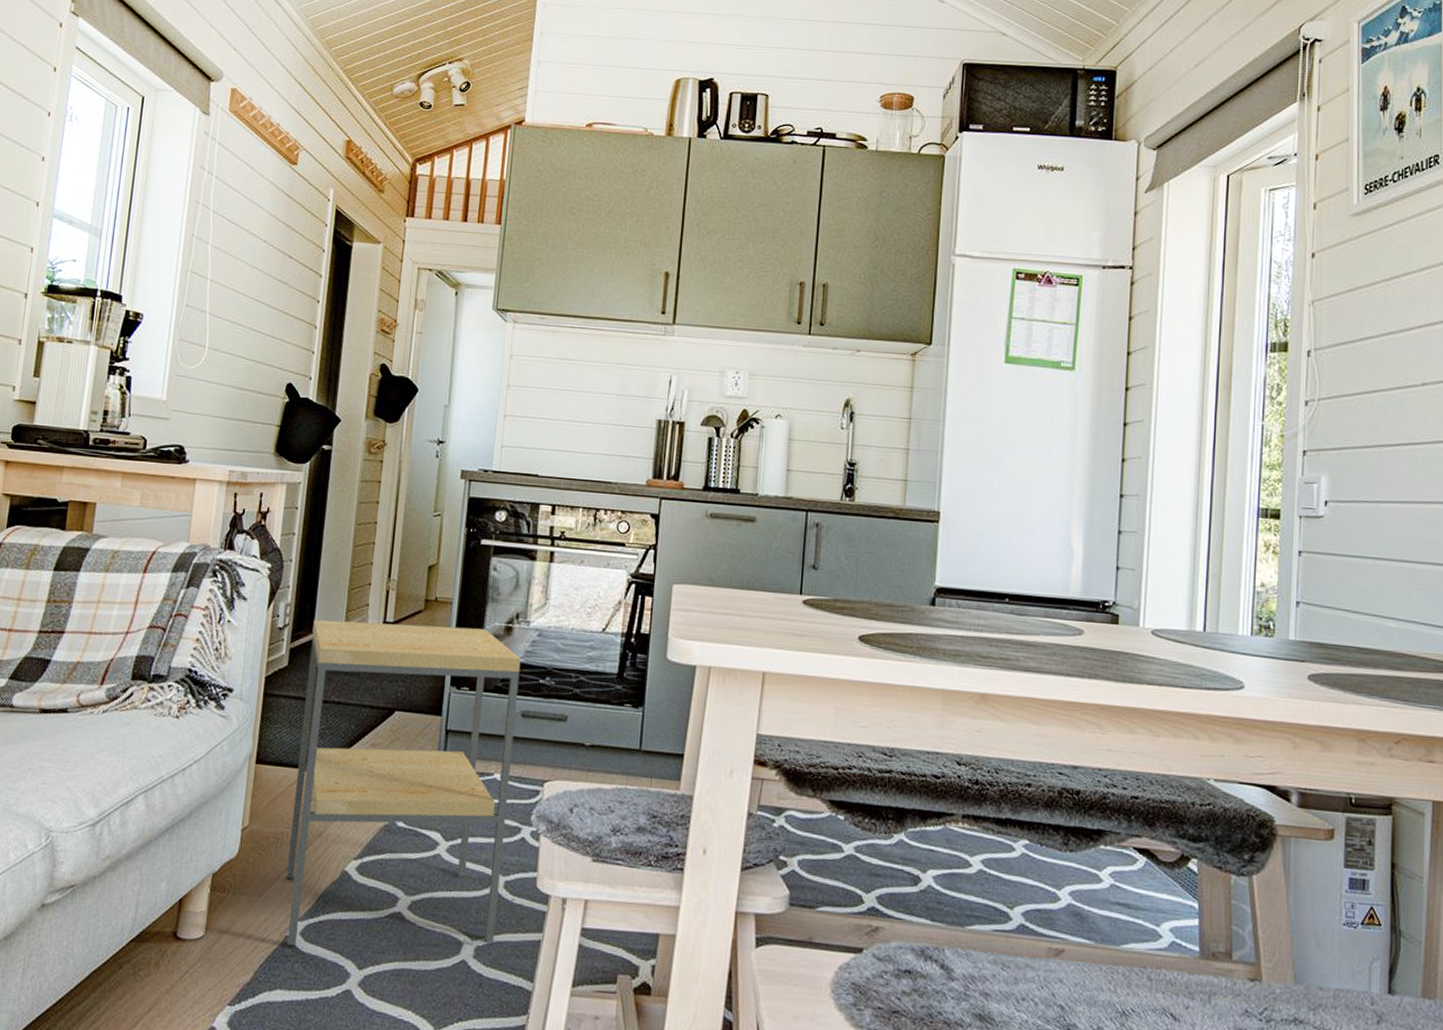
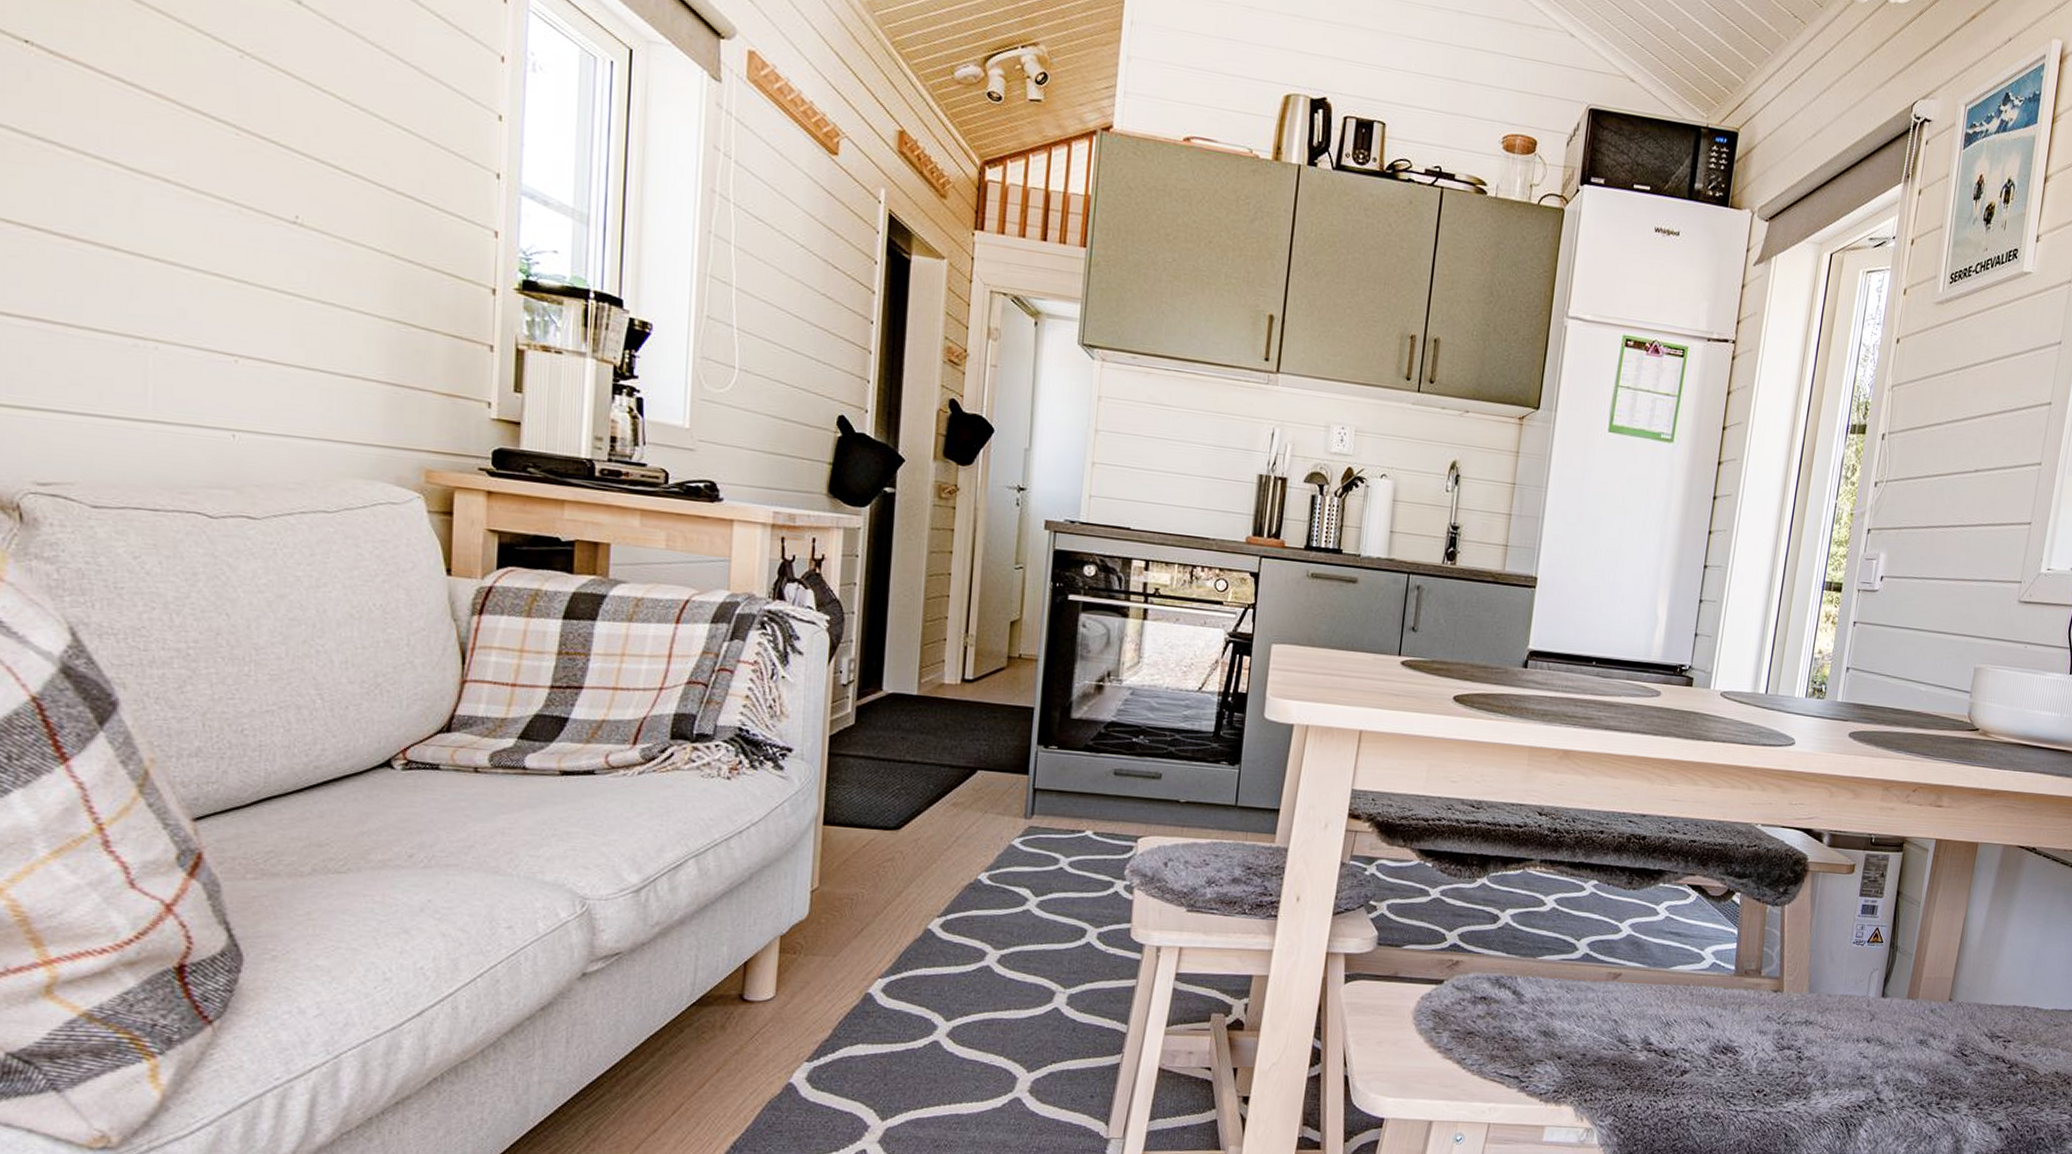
side table: present [286,619,521,946] -> none [864,676,1113,1003]

